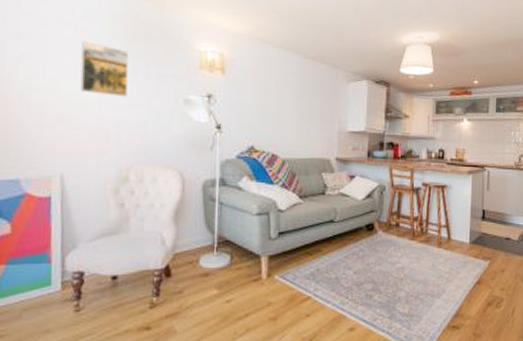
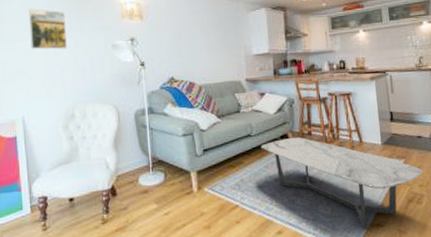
coffee table: none [343,227,506,331] -> present [261,137,423,230]

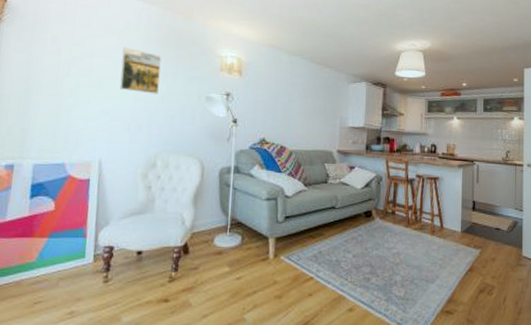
coffee table: present [261,137,423,230] -> none [343,214,496,315]

